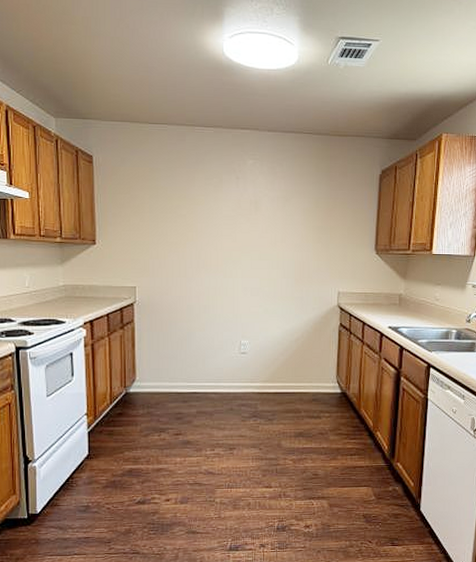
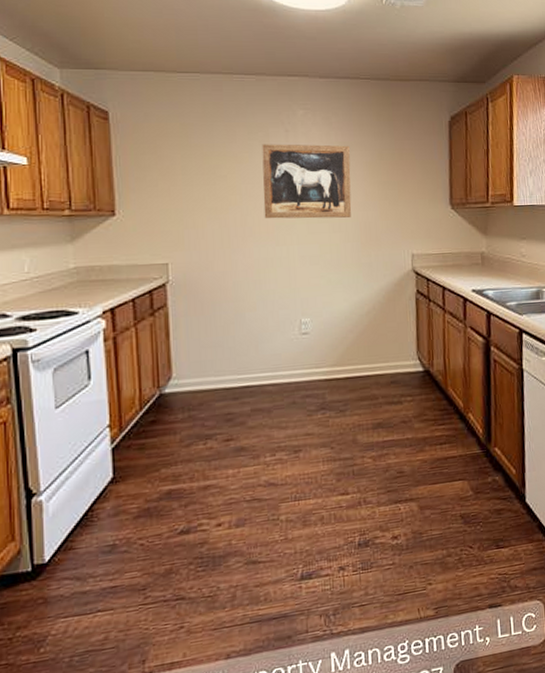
wall art: none [215,189,290,256] -> present [262,144,352,219]

